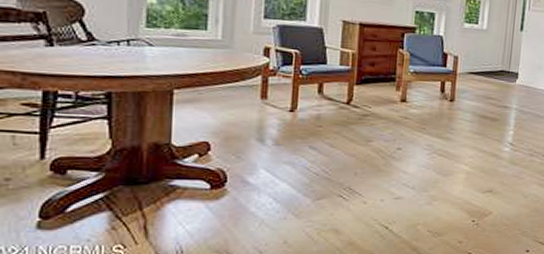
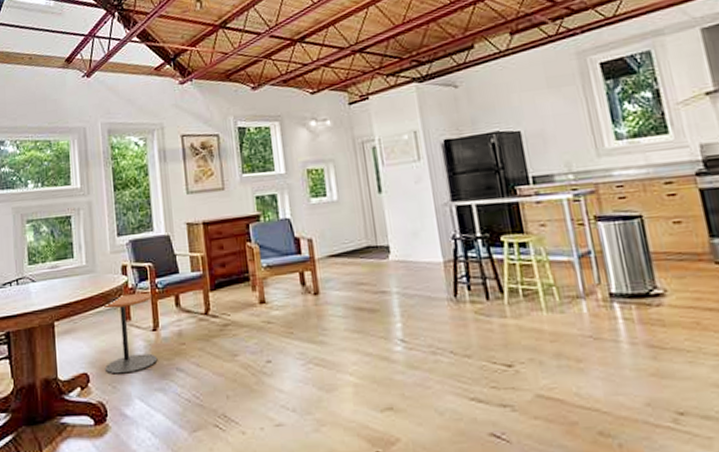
side table: none [231,74,295,147] -> present [101,292,158,375]

